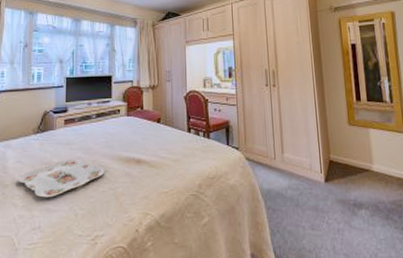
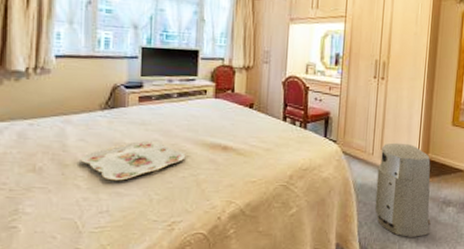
air purifier: none [281,145,346,245] -> present [375,142,431,237]

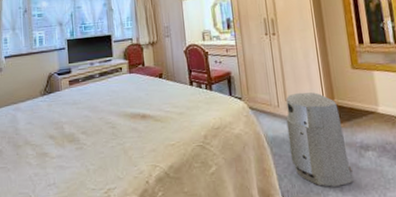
serving tray: present [80,140,186,181] -> none [29,116,112,156]

